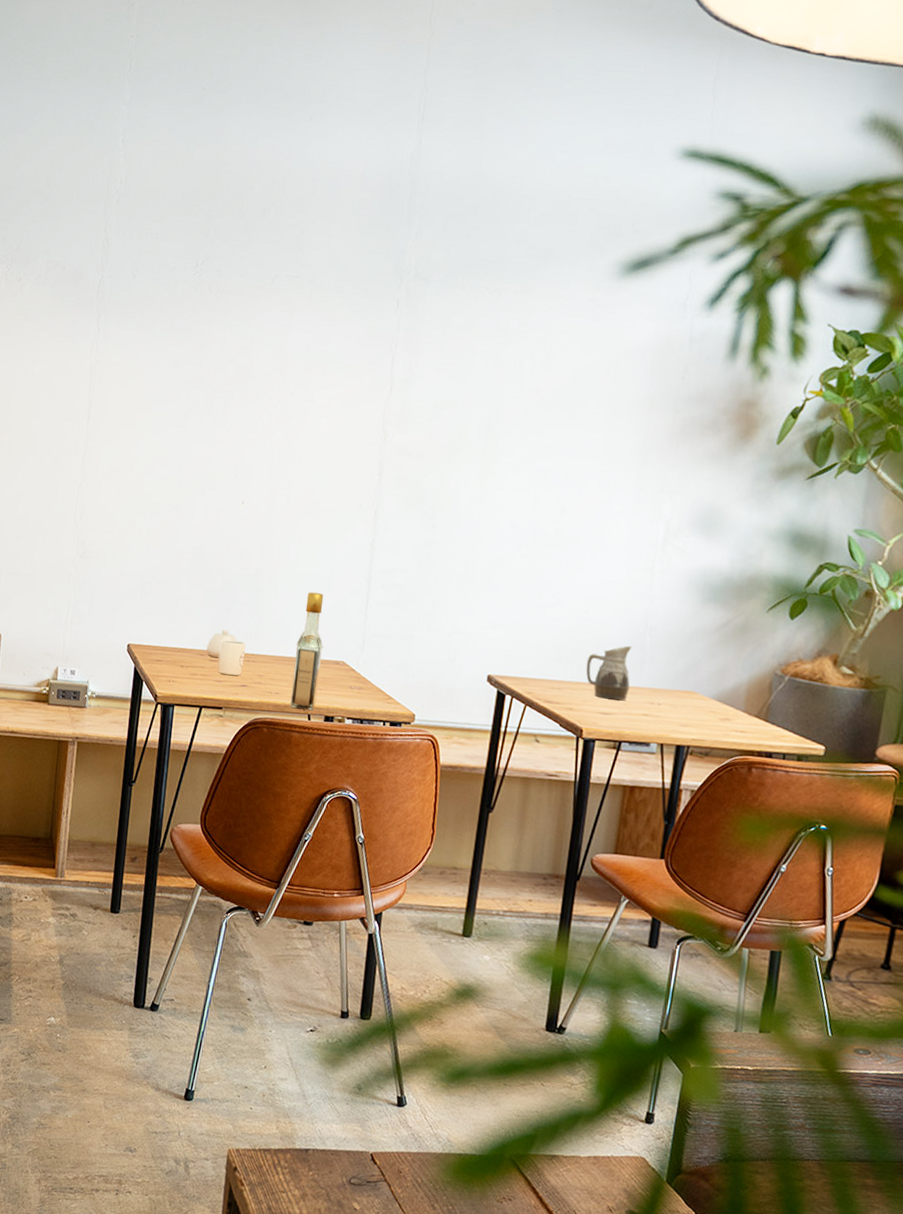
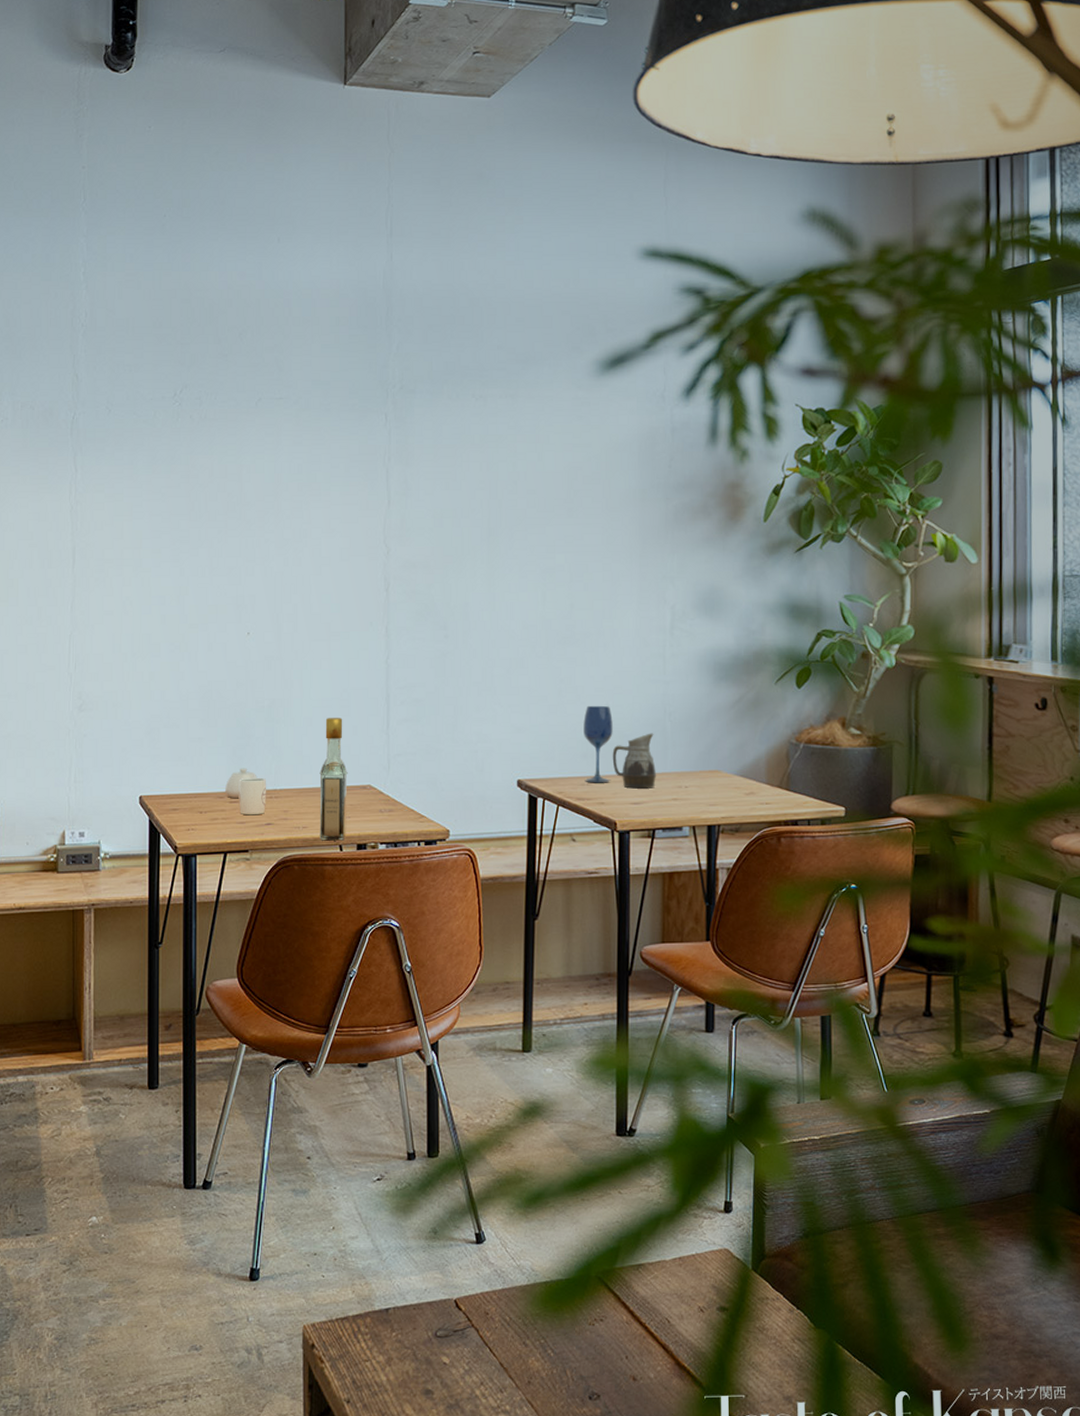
wineglass: none [555,610,592,690] -> present [583,705,613,783]

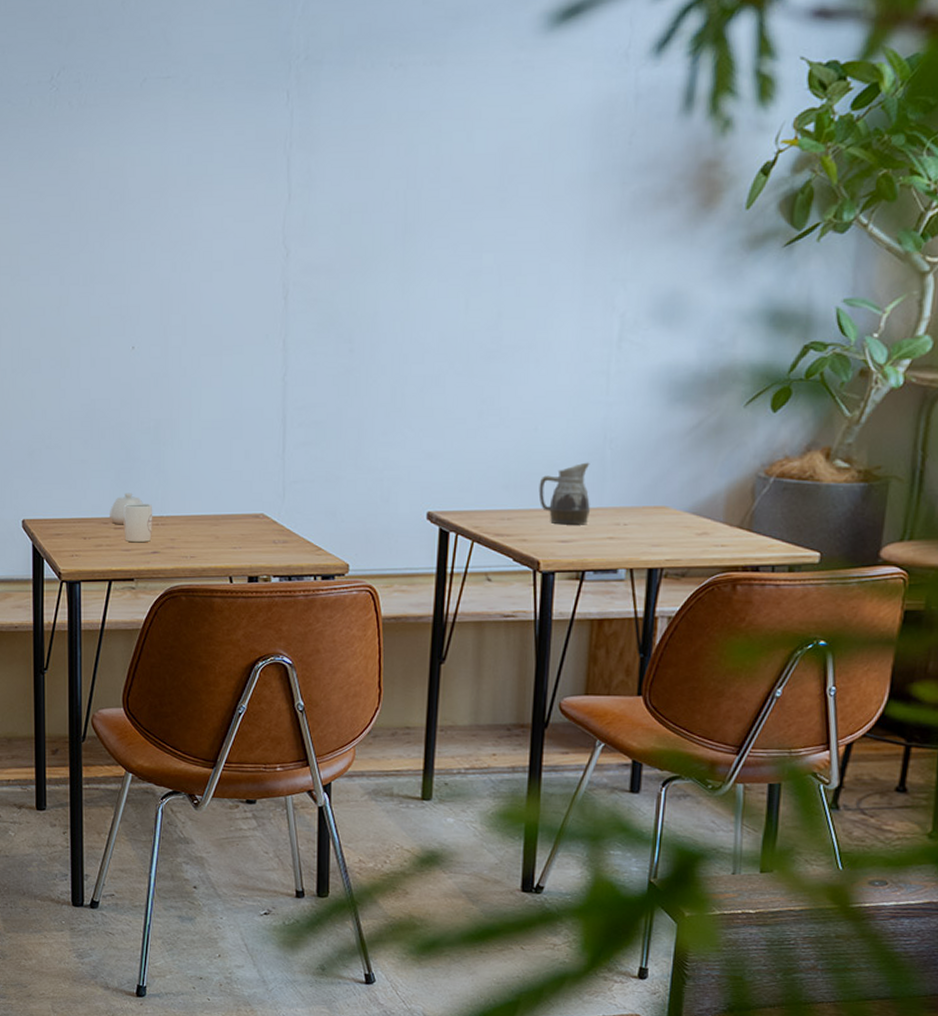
bottle: present [319,718,348,841] -> none [208,441,239,572]
wineglass: present [583,705,613,783] -> none [505,430,542,518]

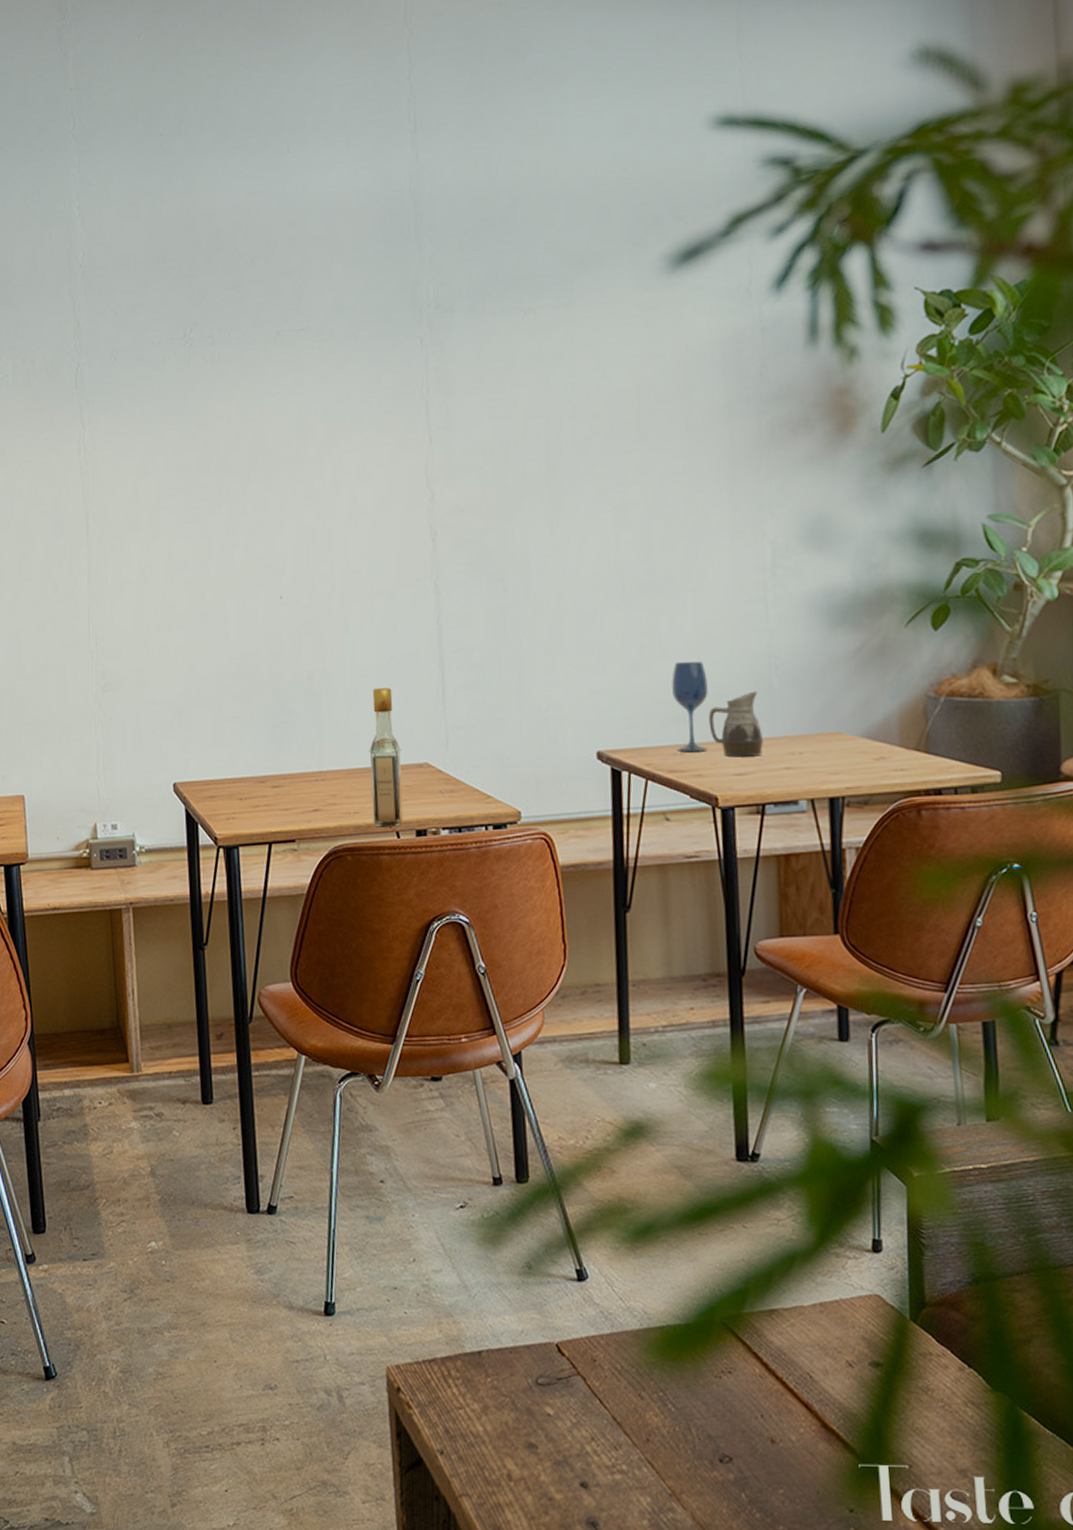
sugar bowl: present [109,493,143,525] -> none [265,748,301,783]
mug: present [123,503,153,543] -> none [280,758,313,801]
bottle: none [208,441,239,572] -> present [369,688,404,827]
wineglass: none [505,430,542,518] -> present [672,661,708,753]

